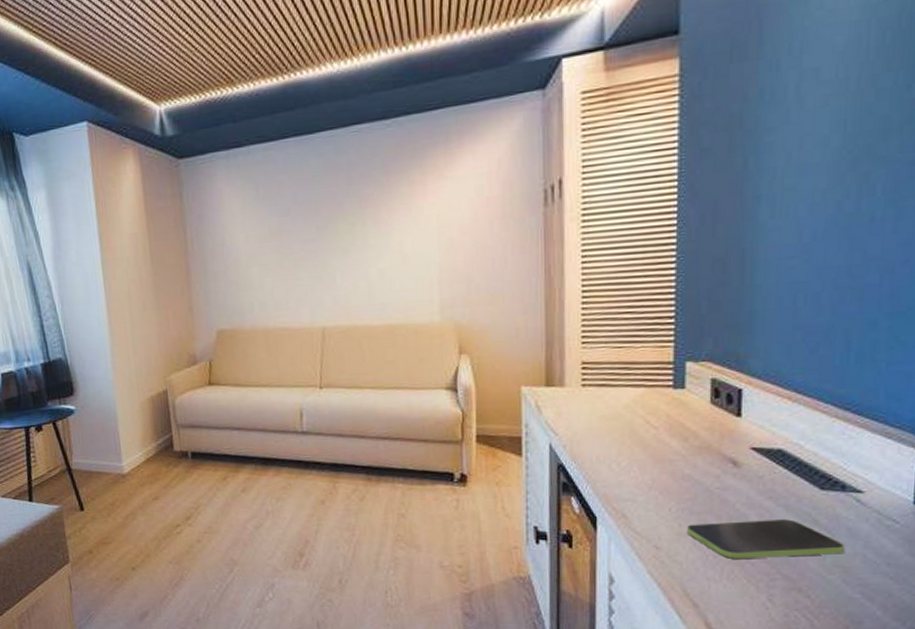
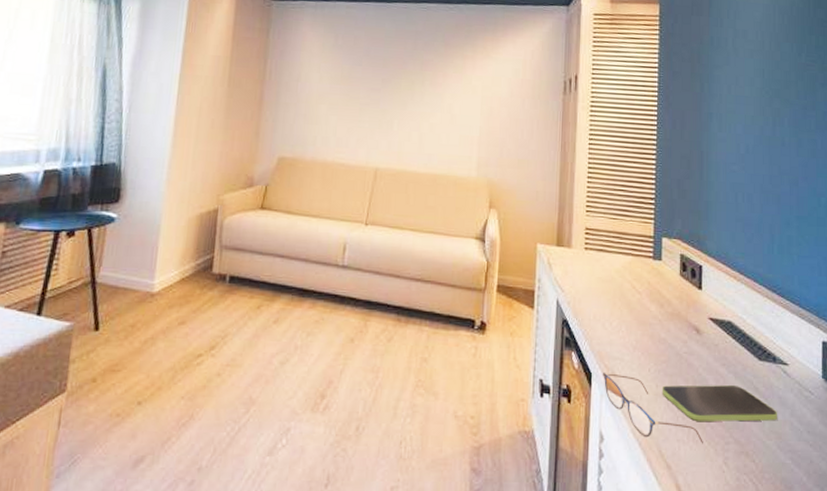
glasses: none [611,515,741,582] -> present [603,373,703,444]

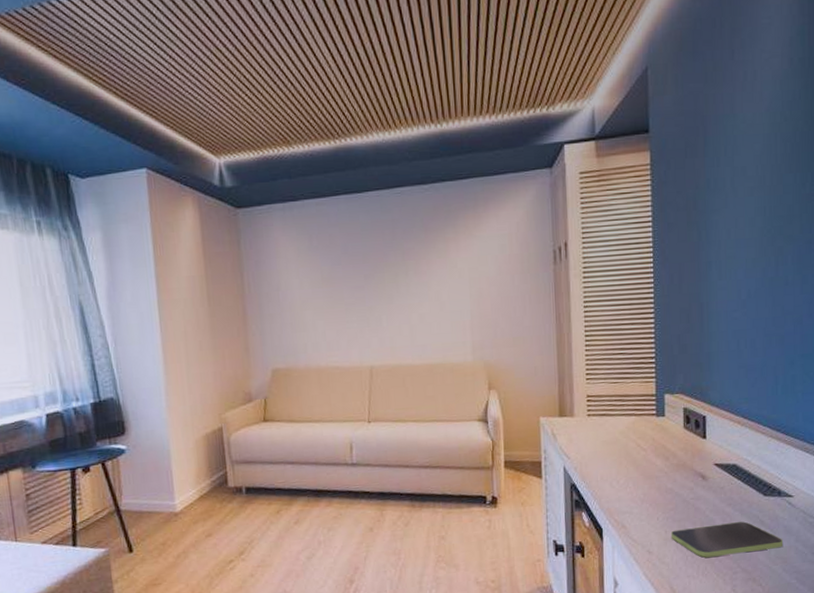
glasses: present [603,373,703,444] -> none [613,526,712,578]

